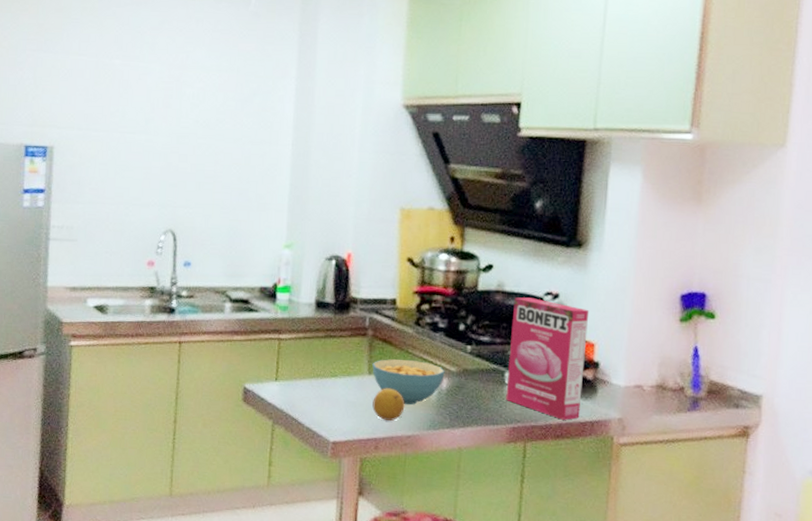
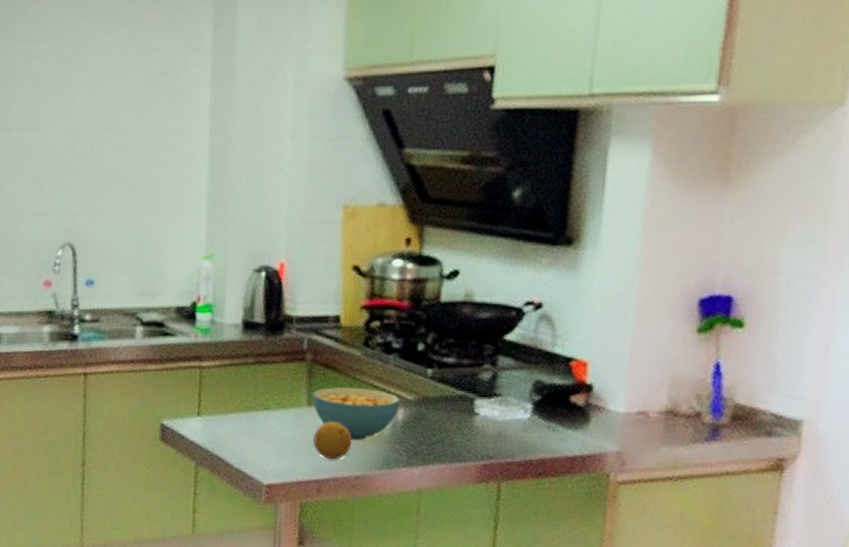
cereal box: present [506,297,589,420] -> none [475,309,581,455]

